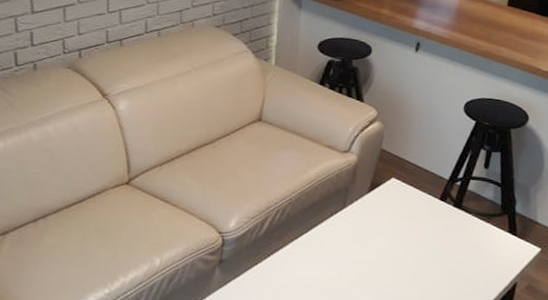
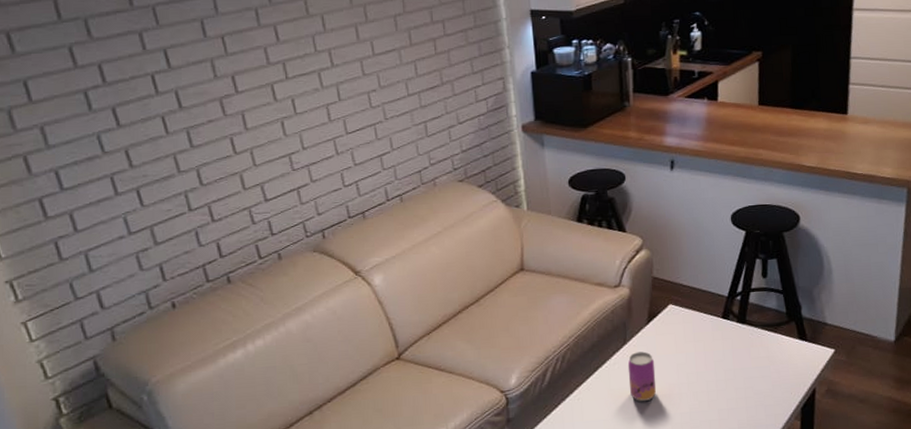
beer can: none [340,217,369,267] -> present [627,351,657,402]

